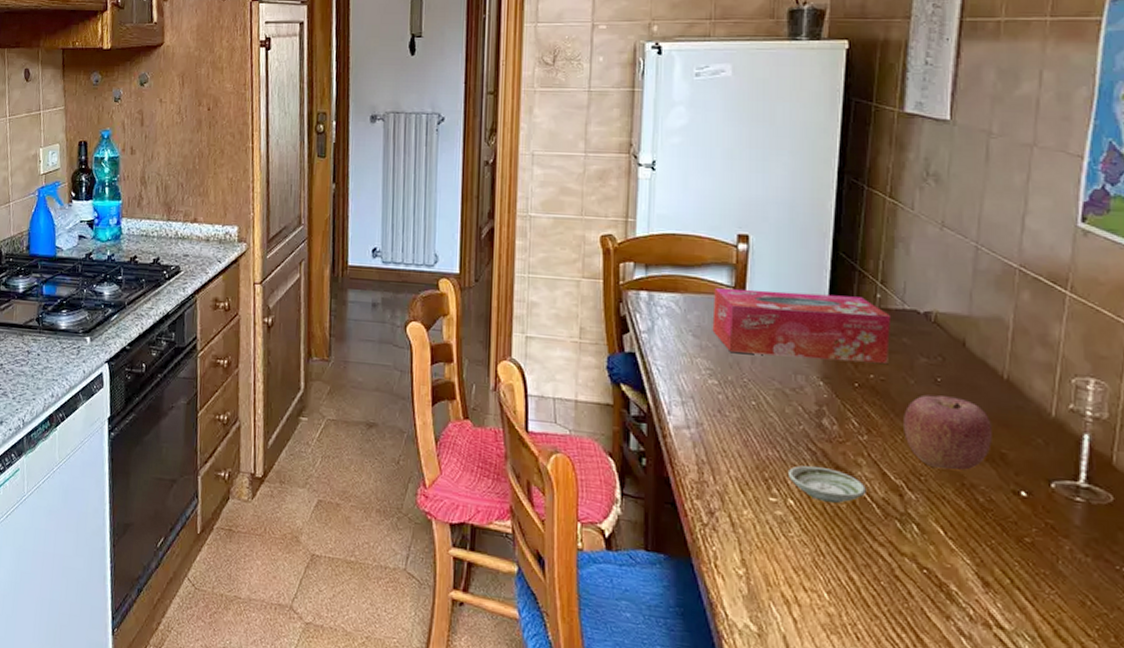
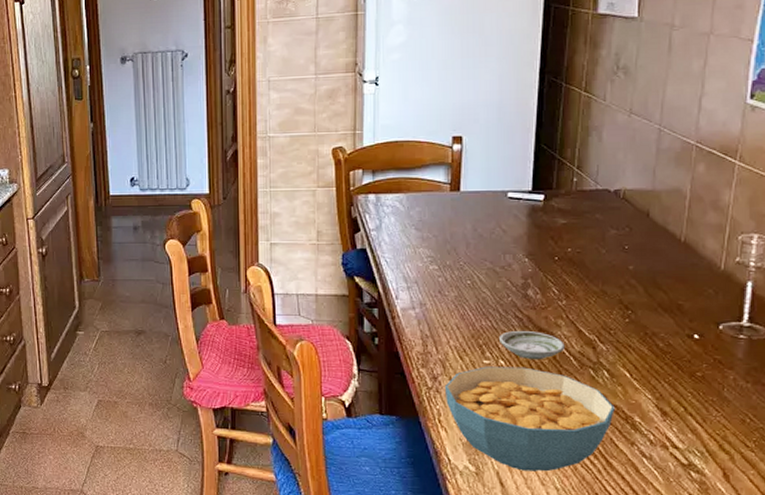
tissue box: present [712,288,892,364] -> none [432,182,586,240]
cereal bowl: none [722,505,926,642] -> present [444,366,615,472]
apple: present [904,394,992,471] -> none [596,261,671,323]

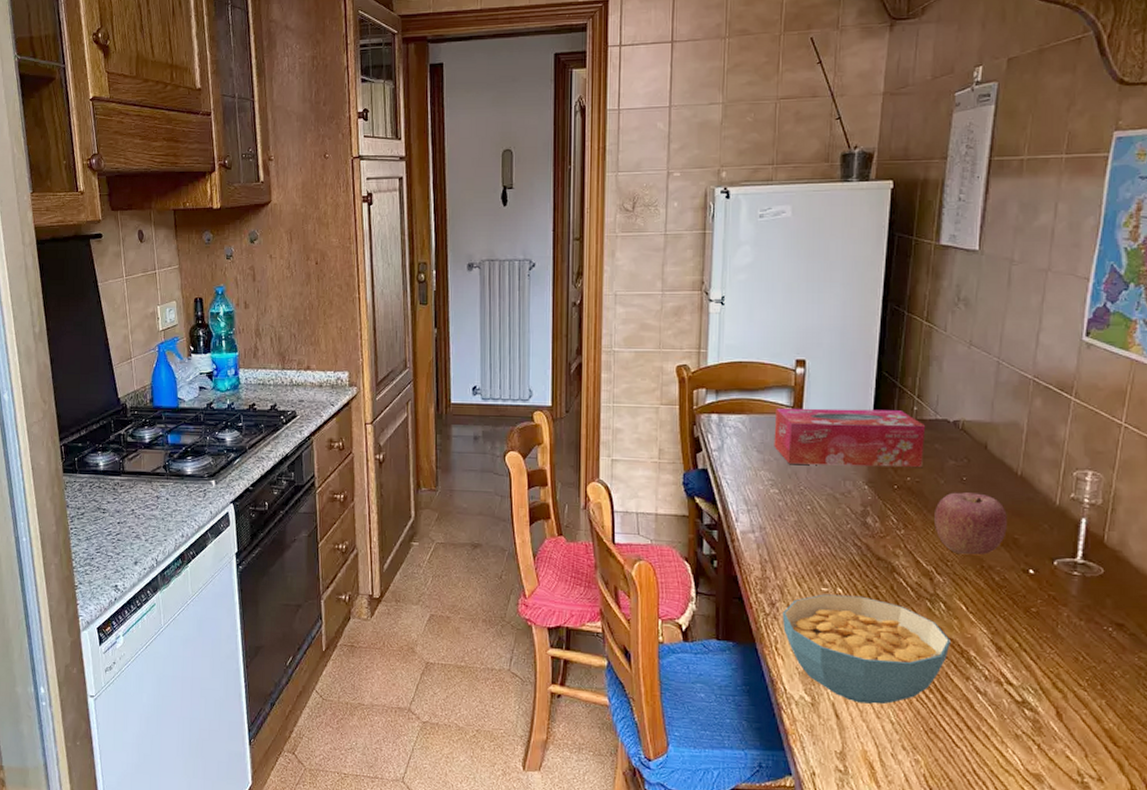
tissue box: none [432,182,586,240] -> present [774,408,926,468]
saucer: present [500,330,565,360] -> none [838,558,902,590]
apple: none [596,261,671,323] -> present [934,492,1007,555]

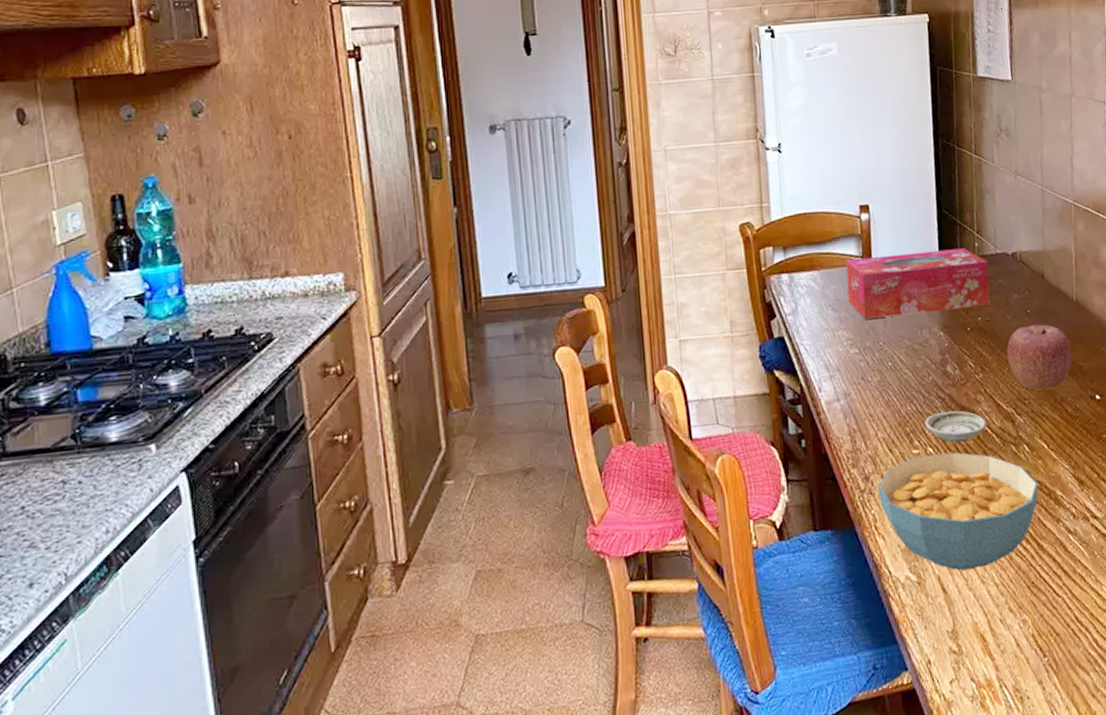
saucer: none [838,558,902,590] -> present [925,411,987,443]

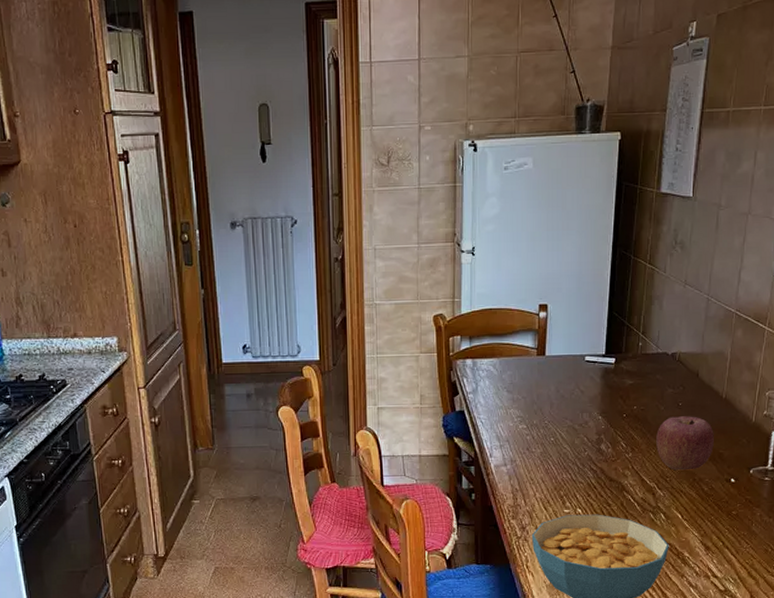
tissue box: present [845,248,991,319] -> none [521,346,649,401]
saucer: present [925,411,987,443] -> none [578,481,630,508]

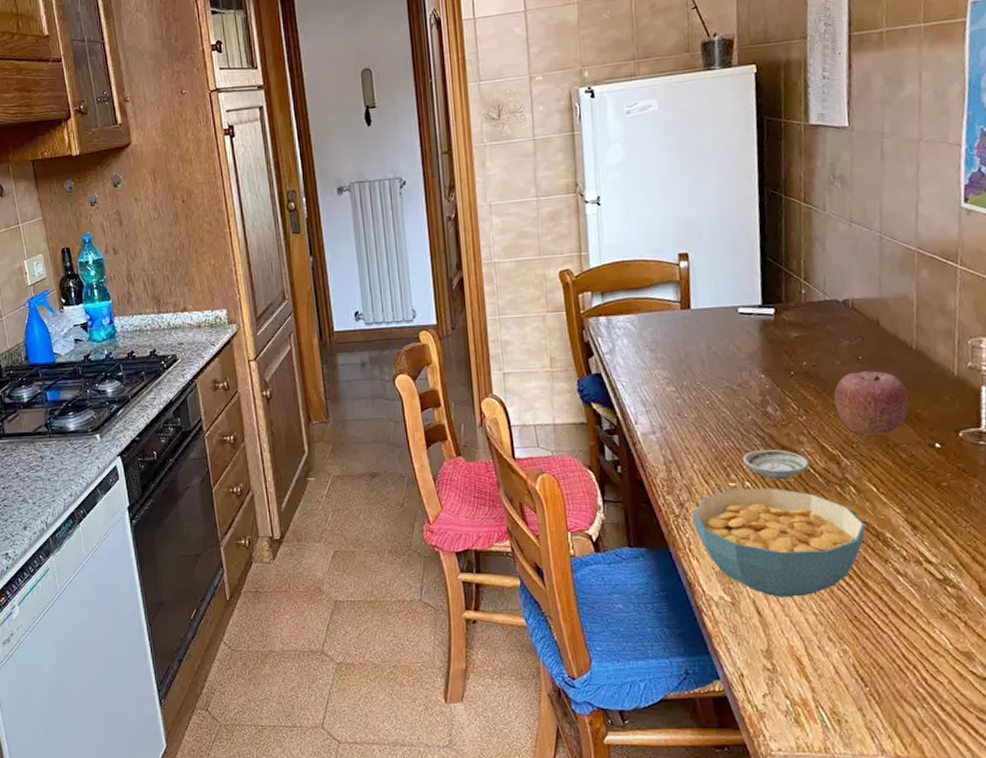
saucer: none [578,481,630,508] -> present [743,449,809,480]

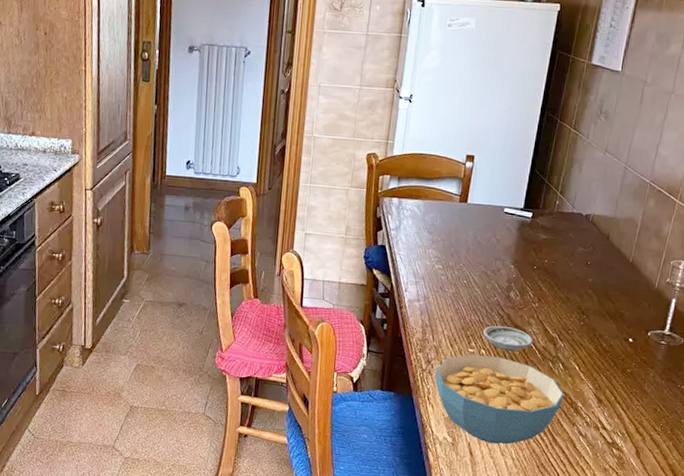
apple: present [834,371,909,435] -> none [562,274,618,326]

